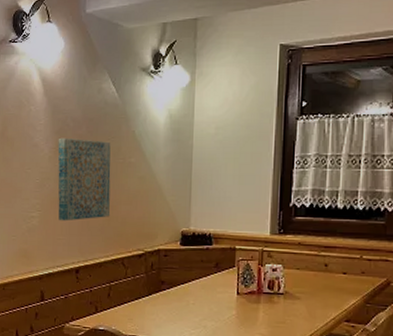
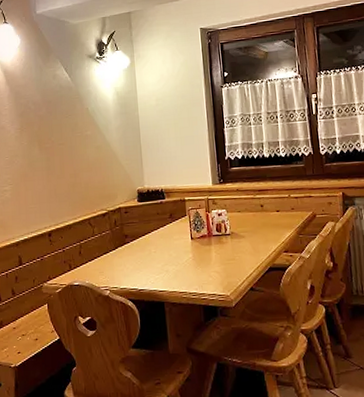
wall art: present [58,137,111,221] -> none [22,119,75,192]

